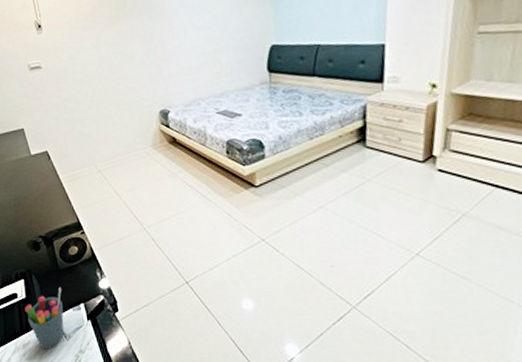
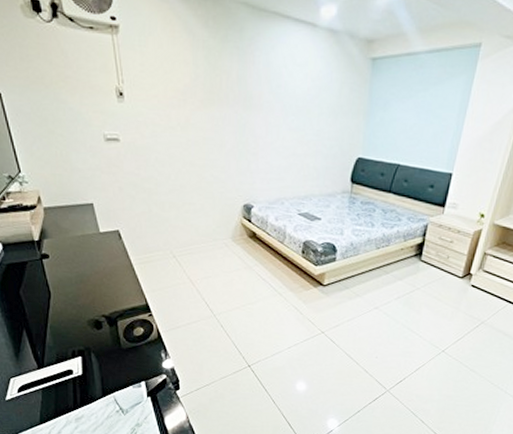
pen holder: present [25,287,64,350] -> none [80,366,122,423]

